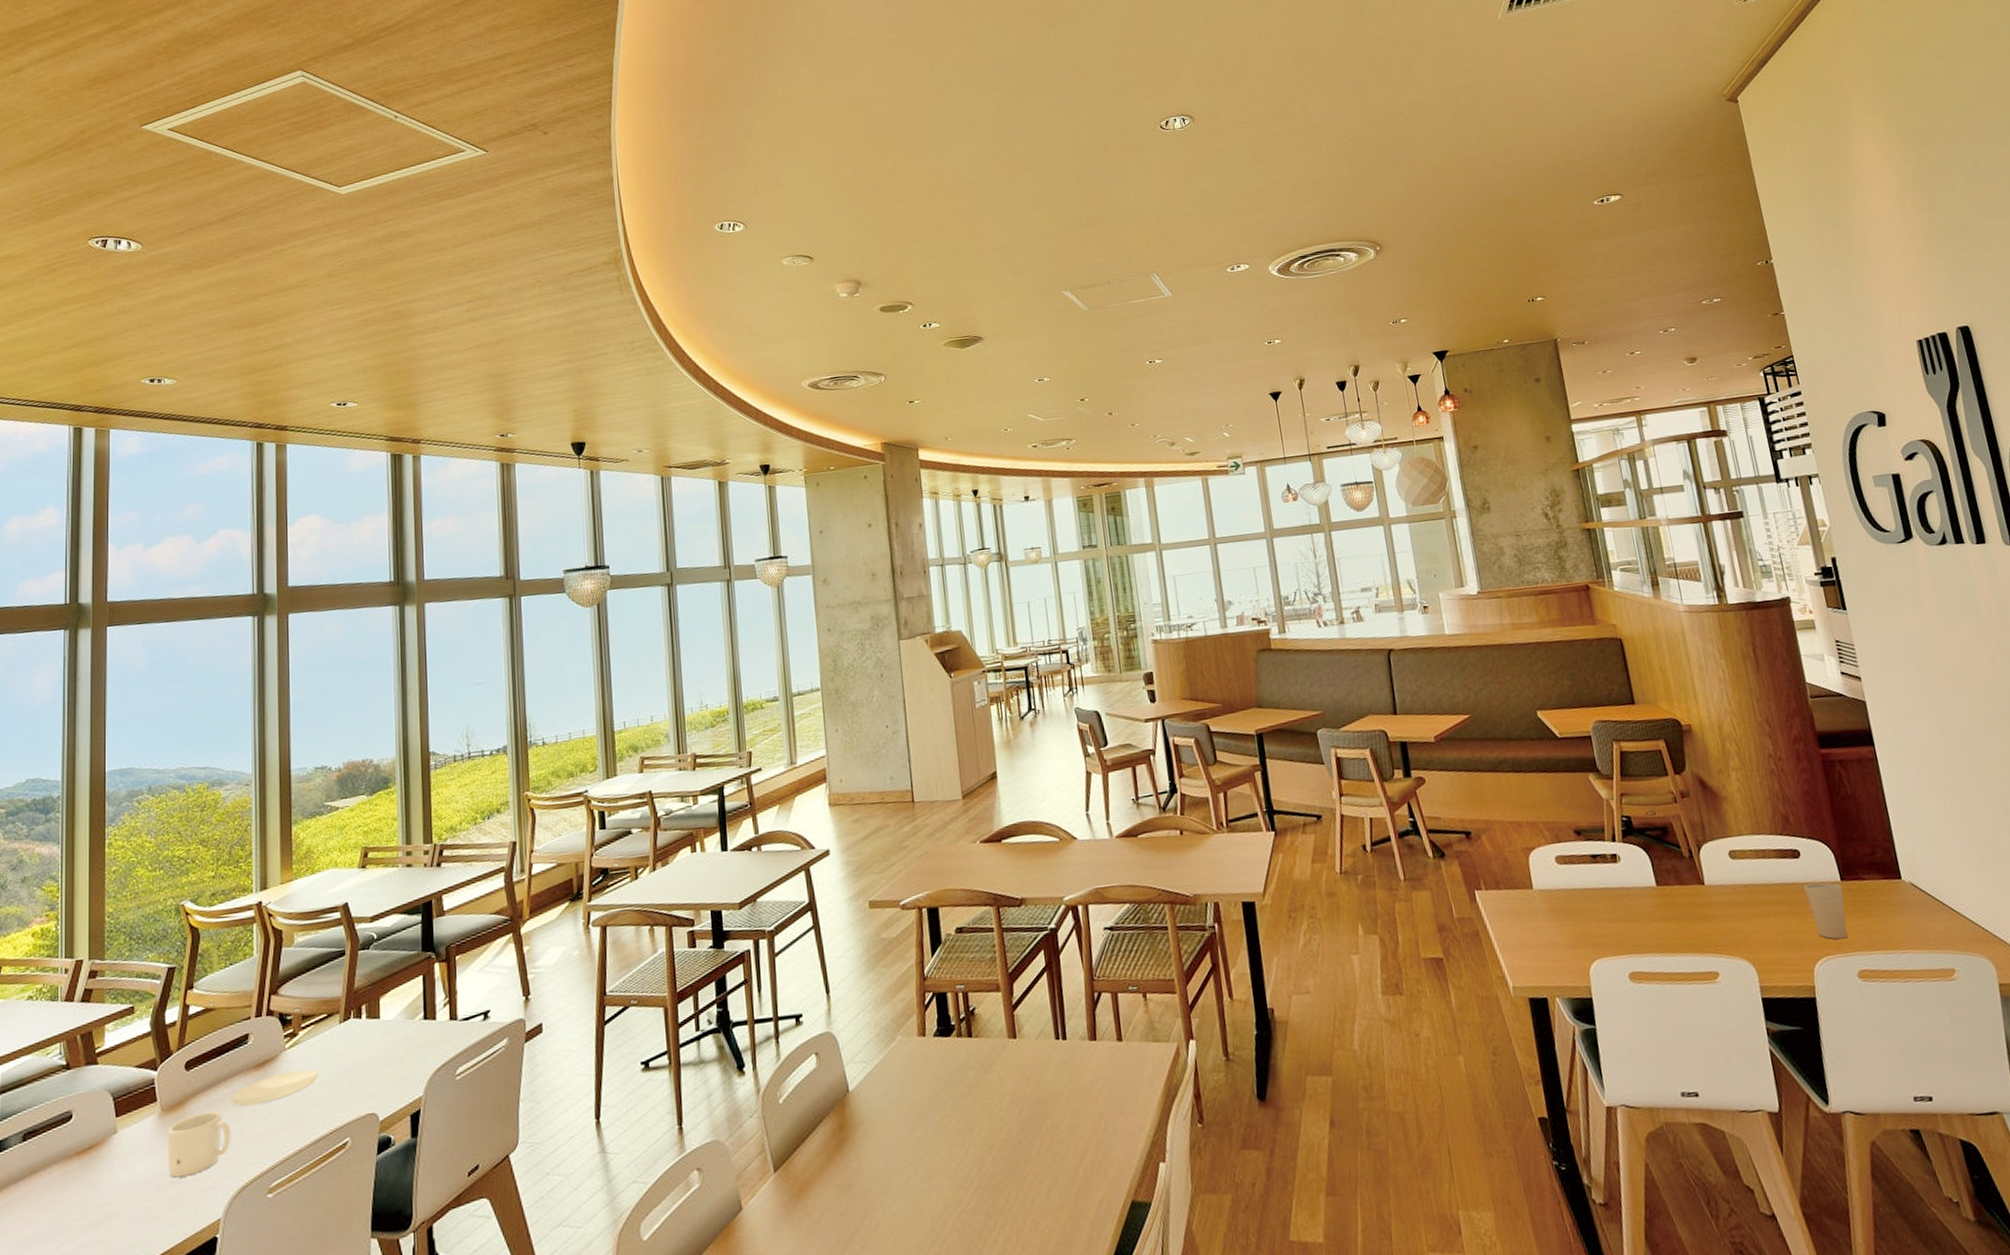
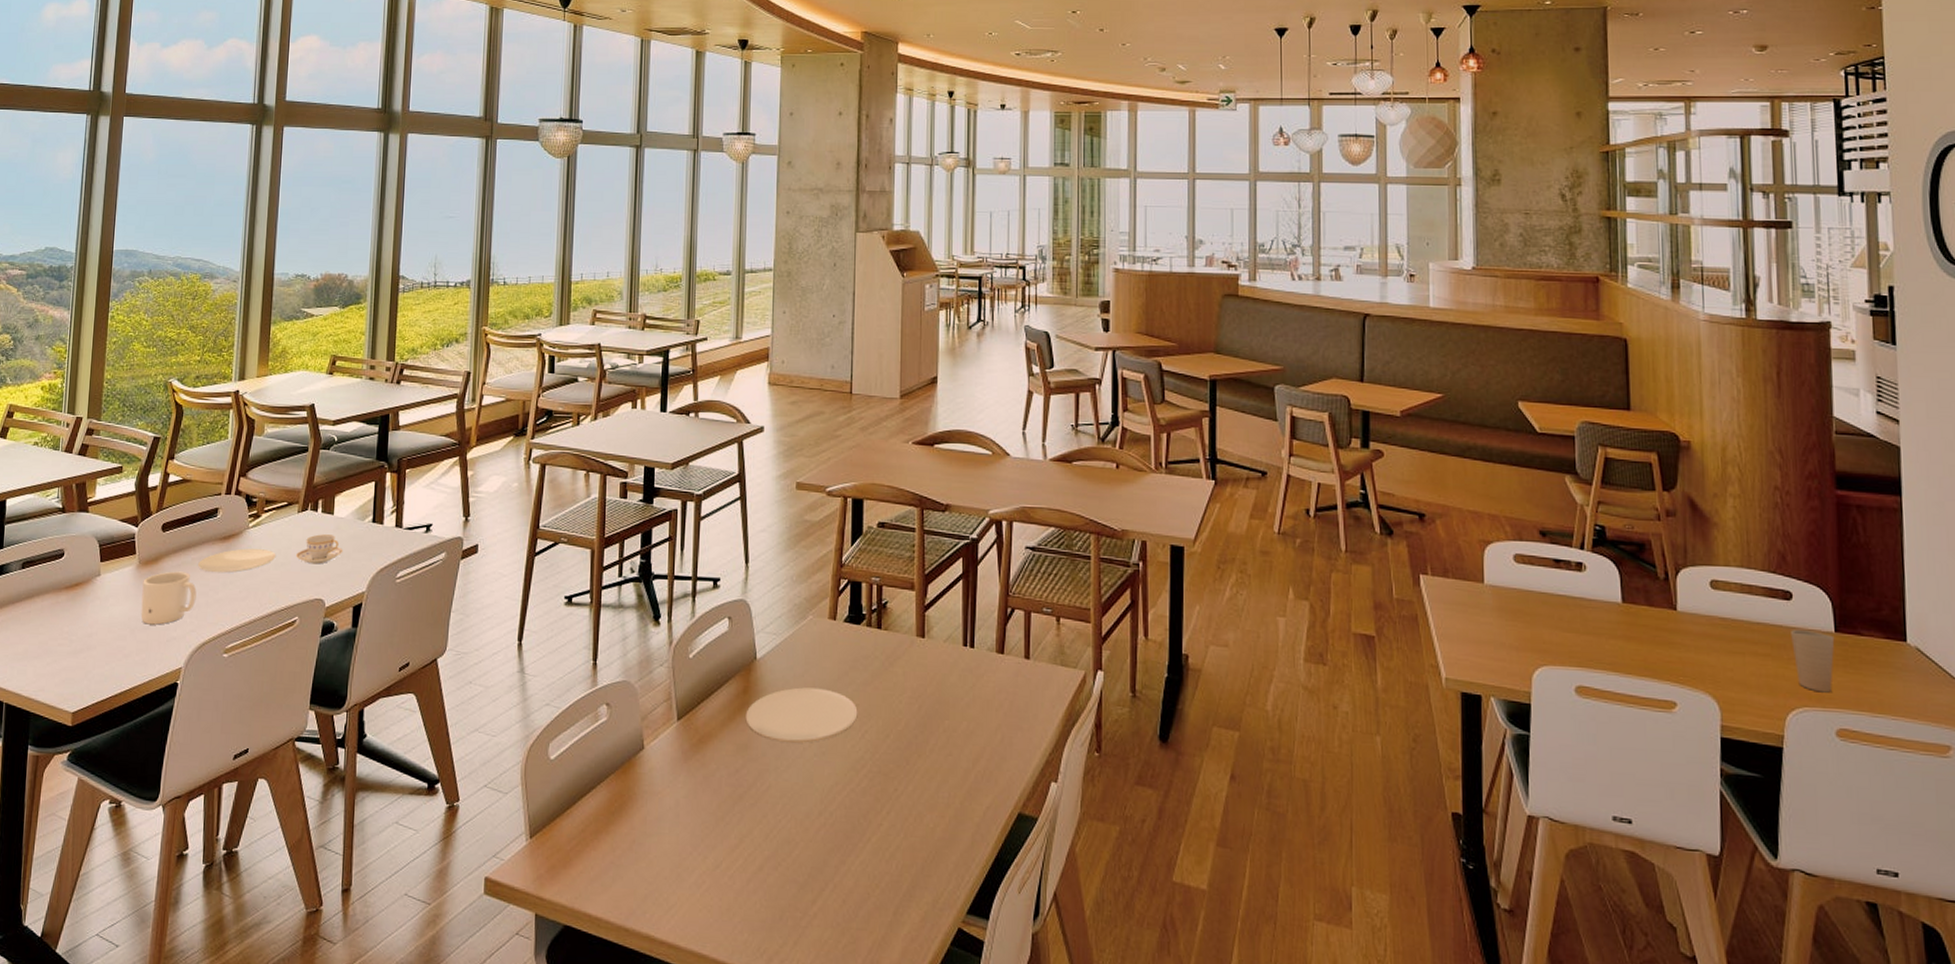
teacup: none [342,1040,394,1077] -> present [296,534,343,564]
plate: none [844,1109,959,1175] -> present [745,687,858,743]

